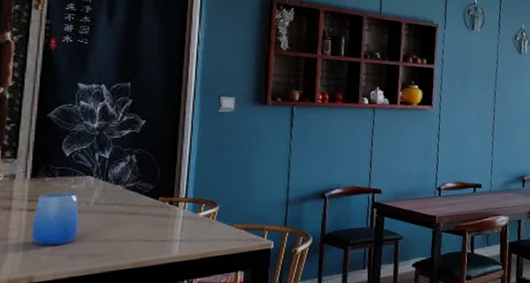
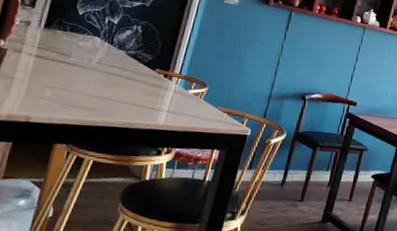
cup: present [31,192,79,246] -> none [34,45,83,93]

